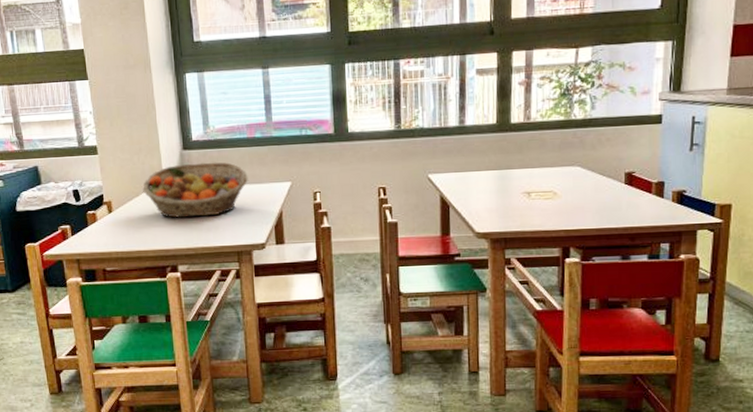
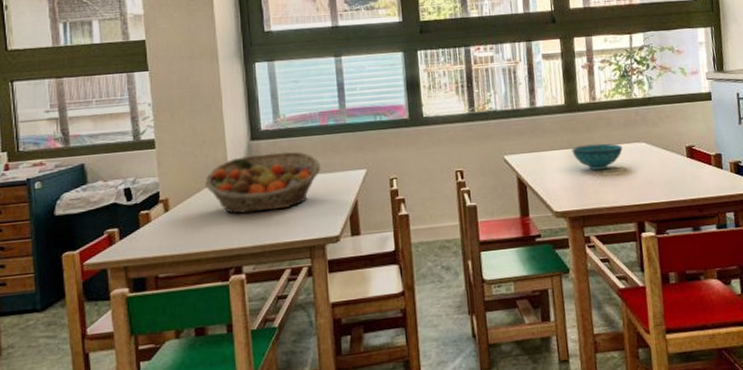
bowl: none [500,166,555,193] -> present [572,143,623,170]

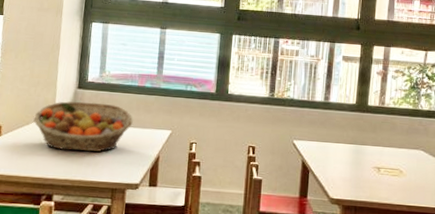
bowl: present [572,143,623,170] -> none [355,143,402,168]

